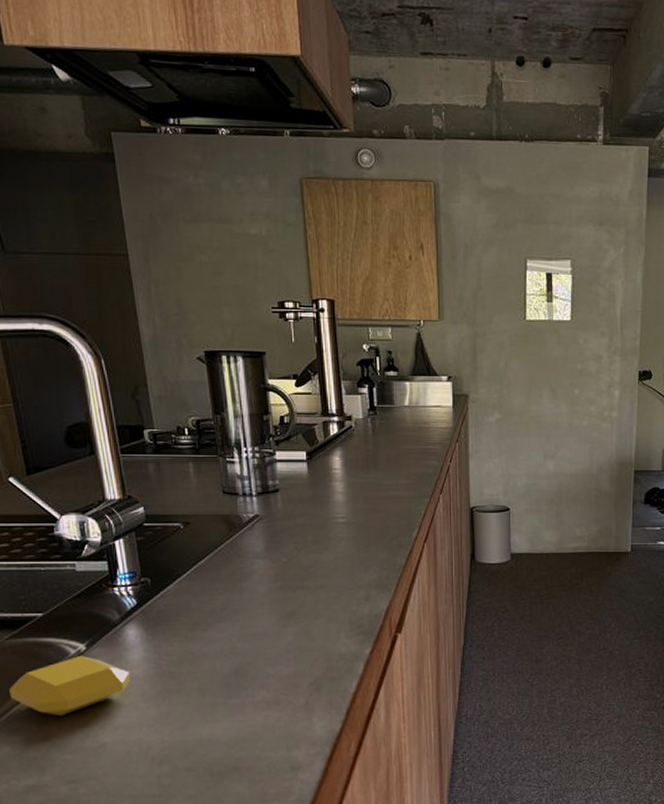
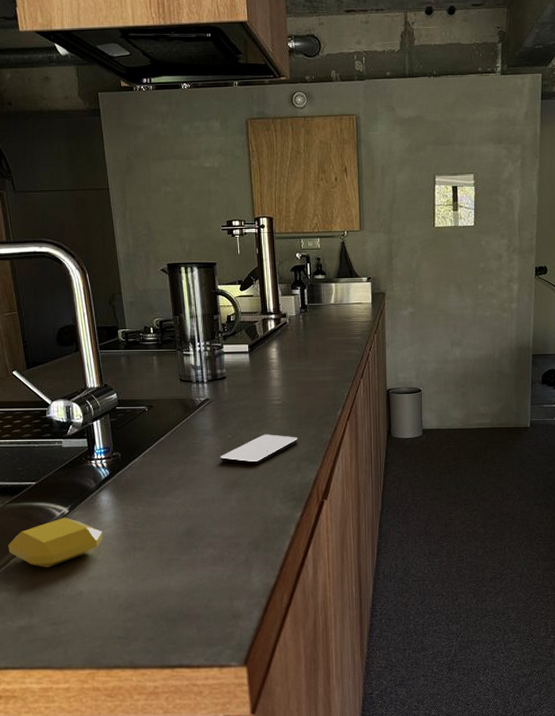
smartphone: none [273,557,367,593] -> present [220,434,298,465]

